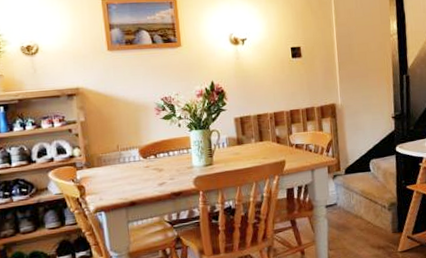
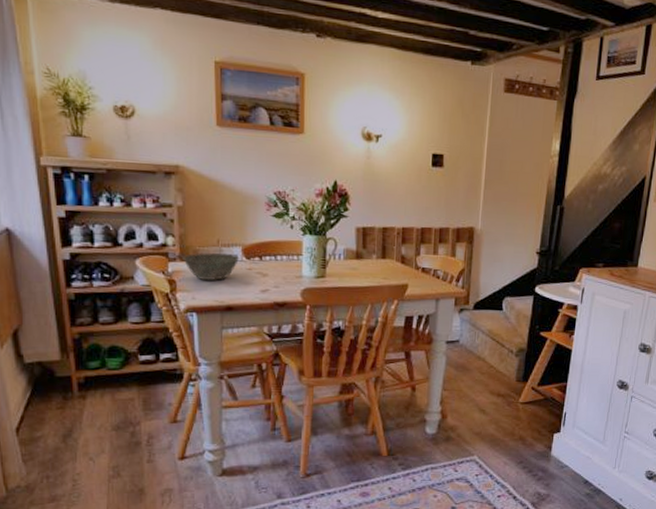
bowl: none [88,156,138,182] -> present [183,253,240,280]

